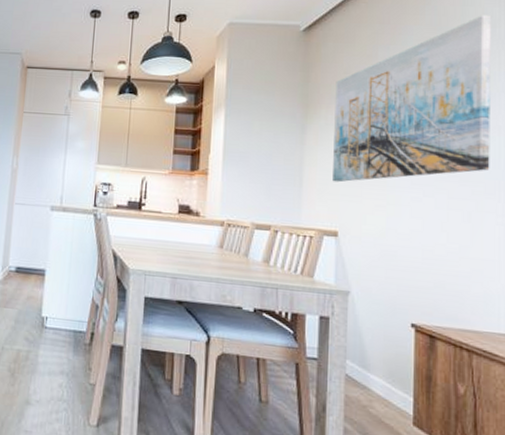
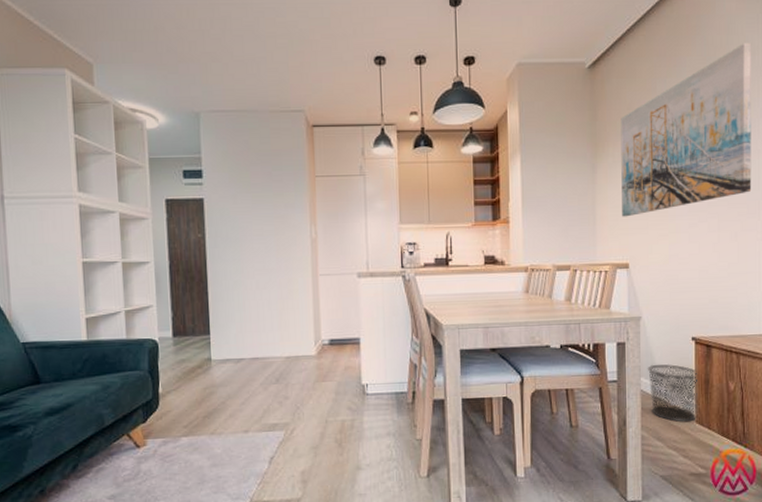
waste bin: none [354,347,417,423] -> present [647,364,697,423]

